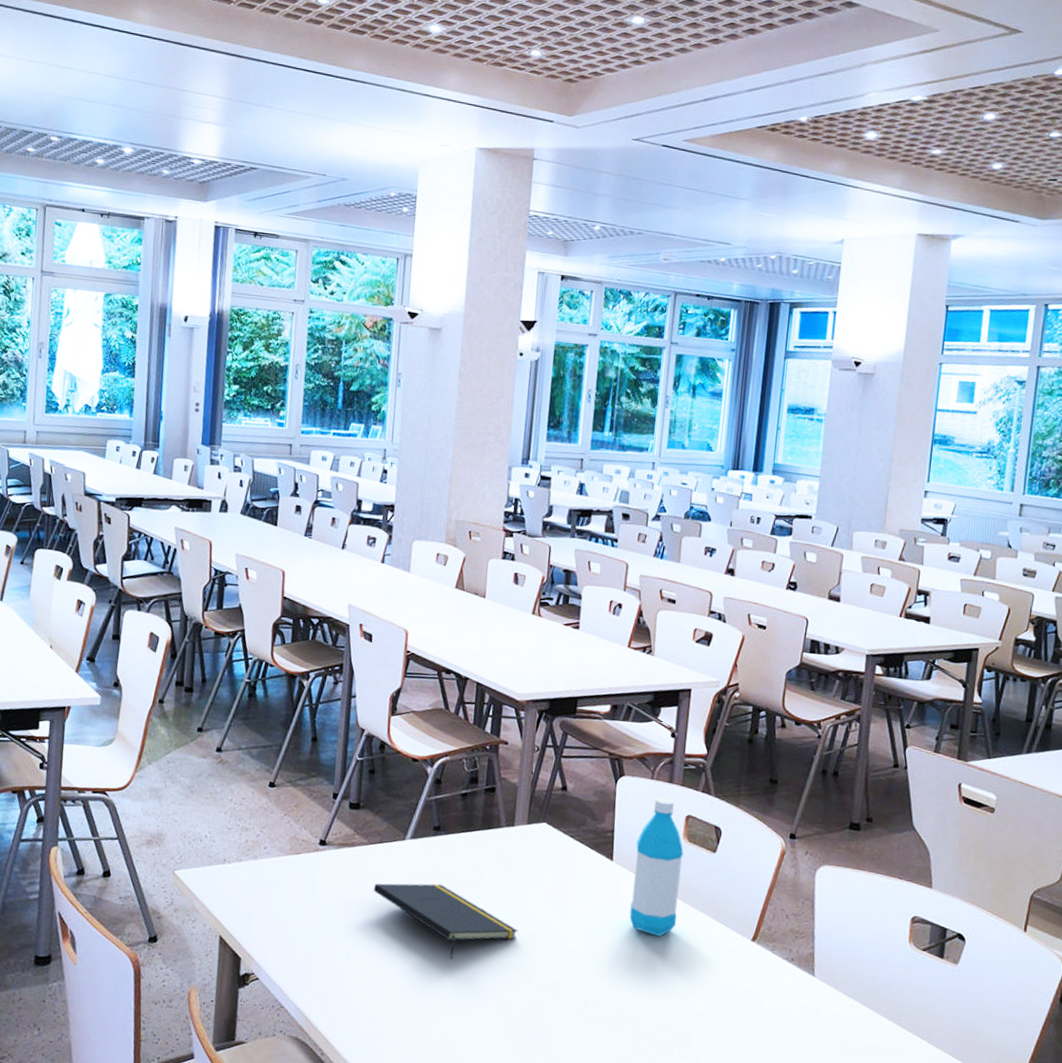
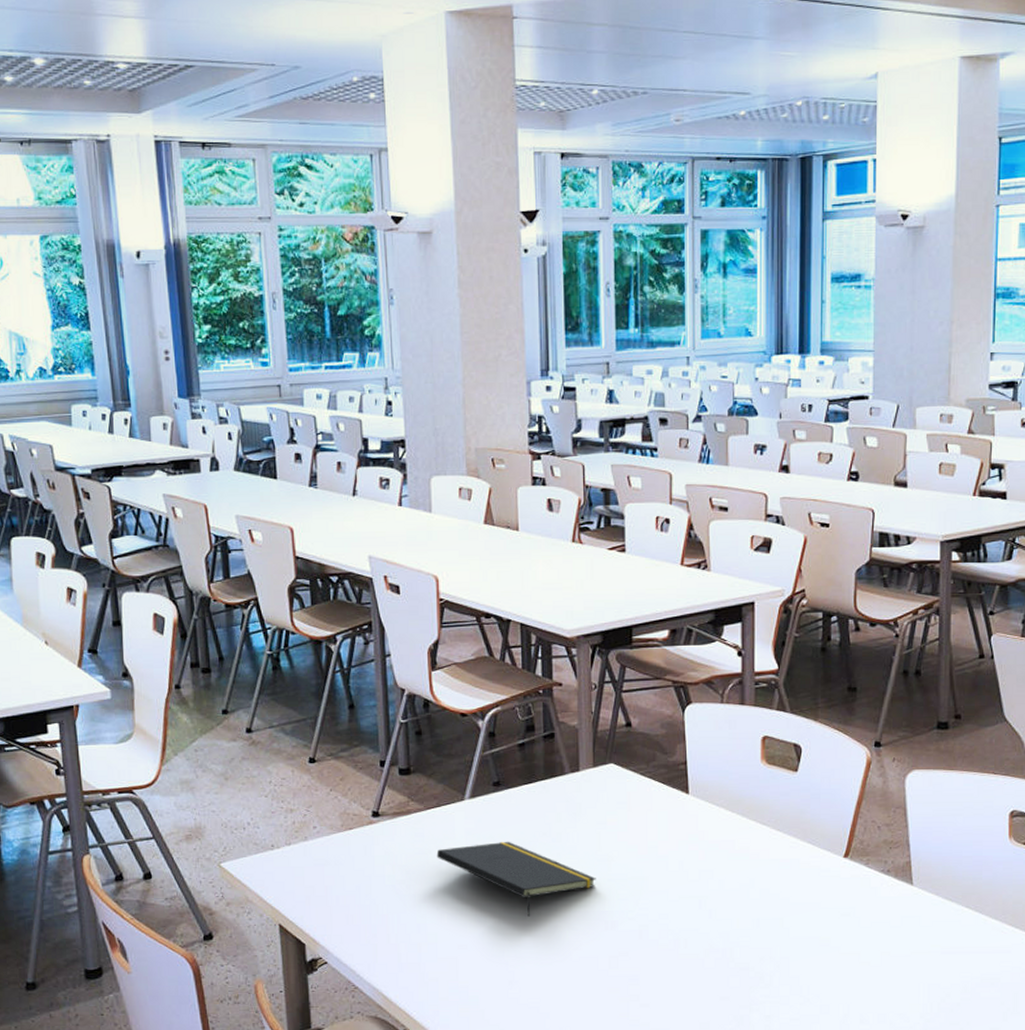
water bottle: present [629,797,684,937] -> none [712,721,763,866]

